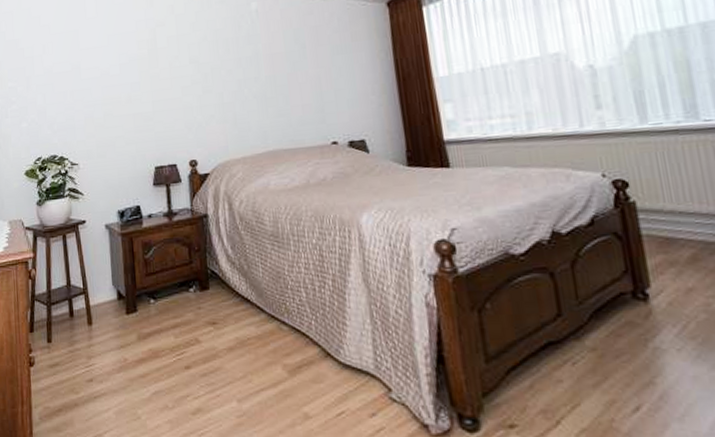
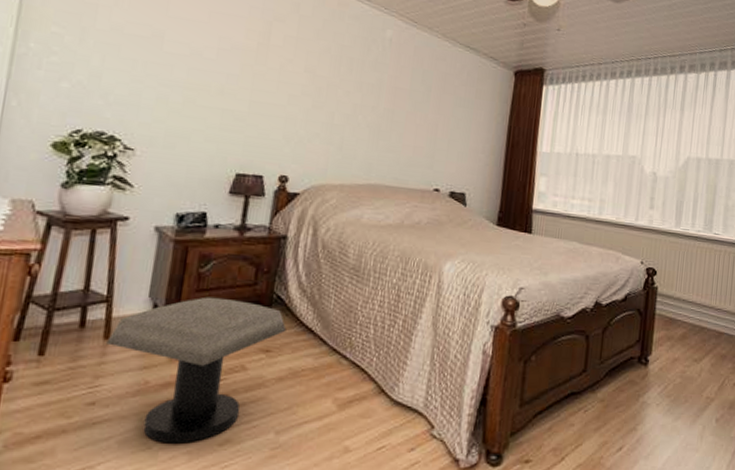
stool: none [90,278,226,413] -> present [106,296,287,444]

